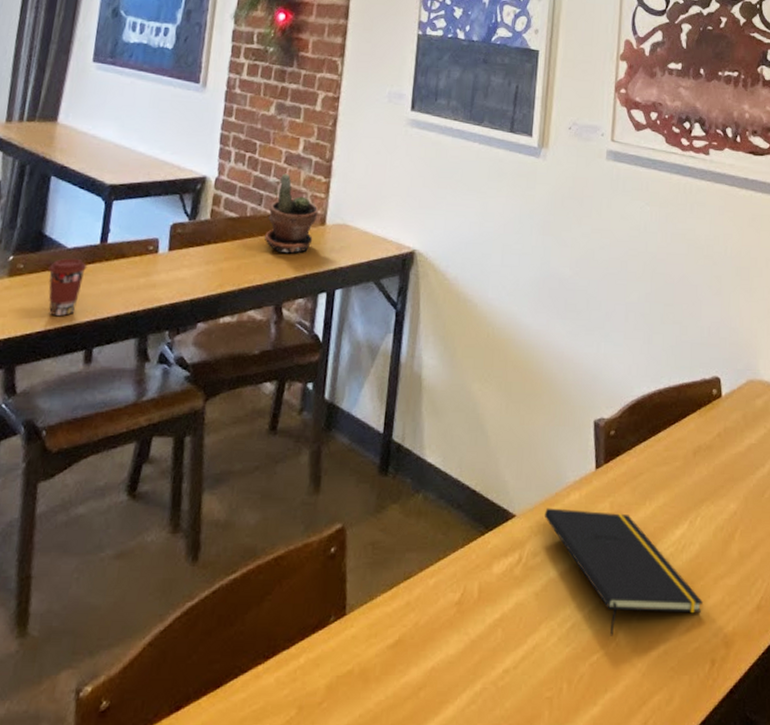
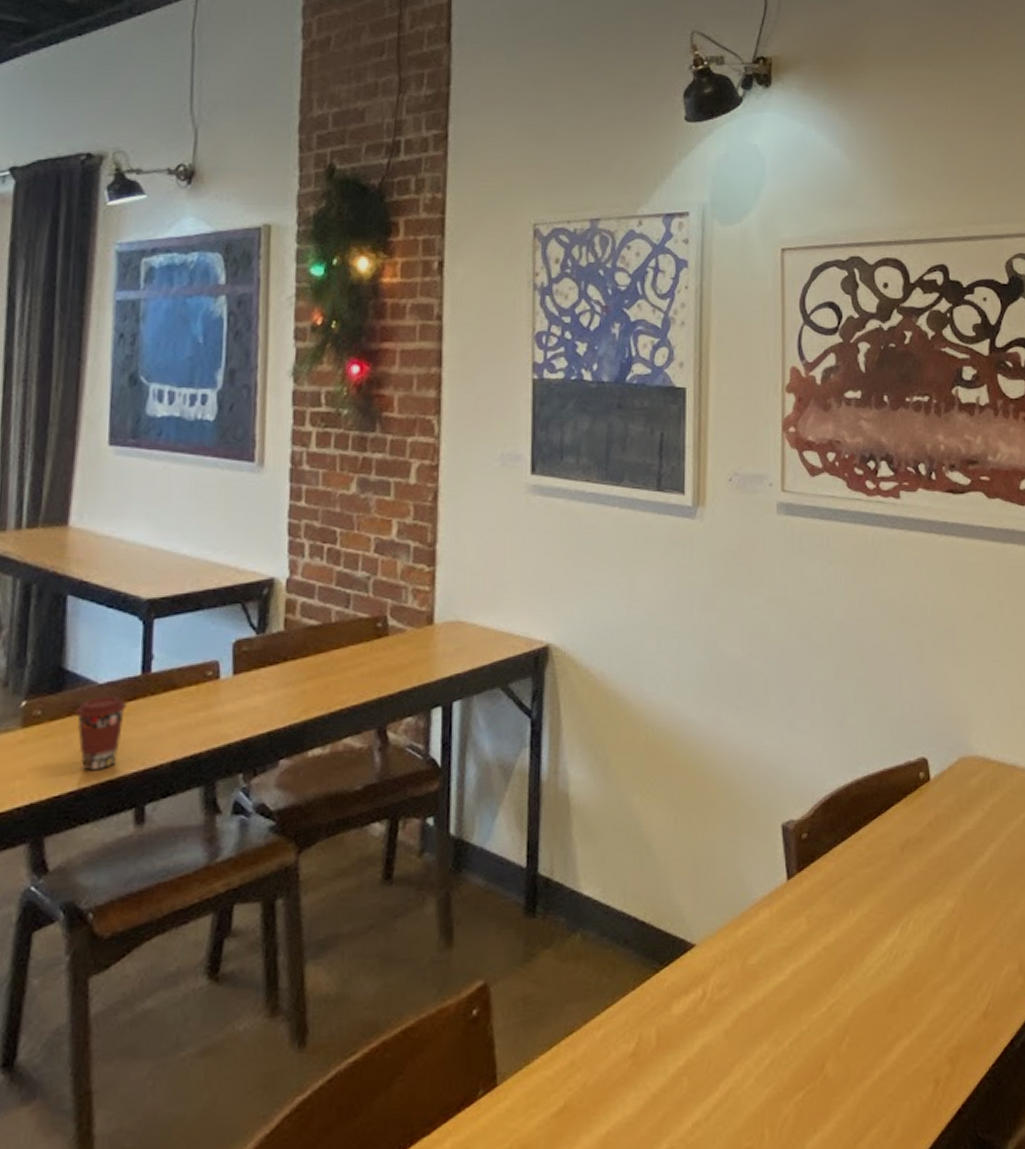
potted plant: present [264,173,319,254] -> none [357,565,424,664]
notepad: present [545,508,704,636] -> none [730,927,922,1069]

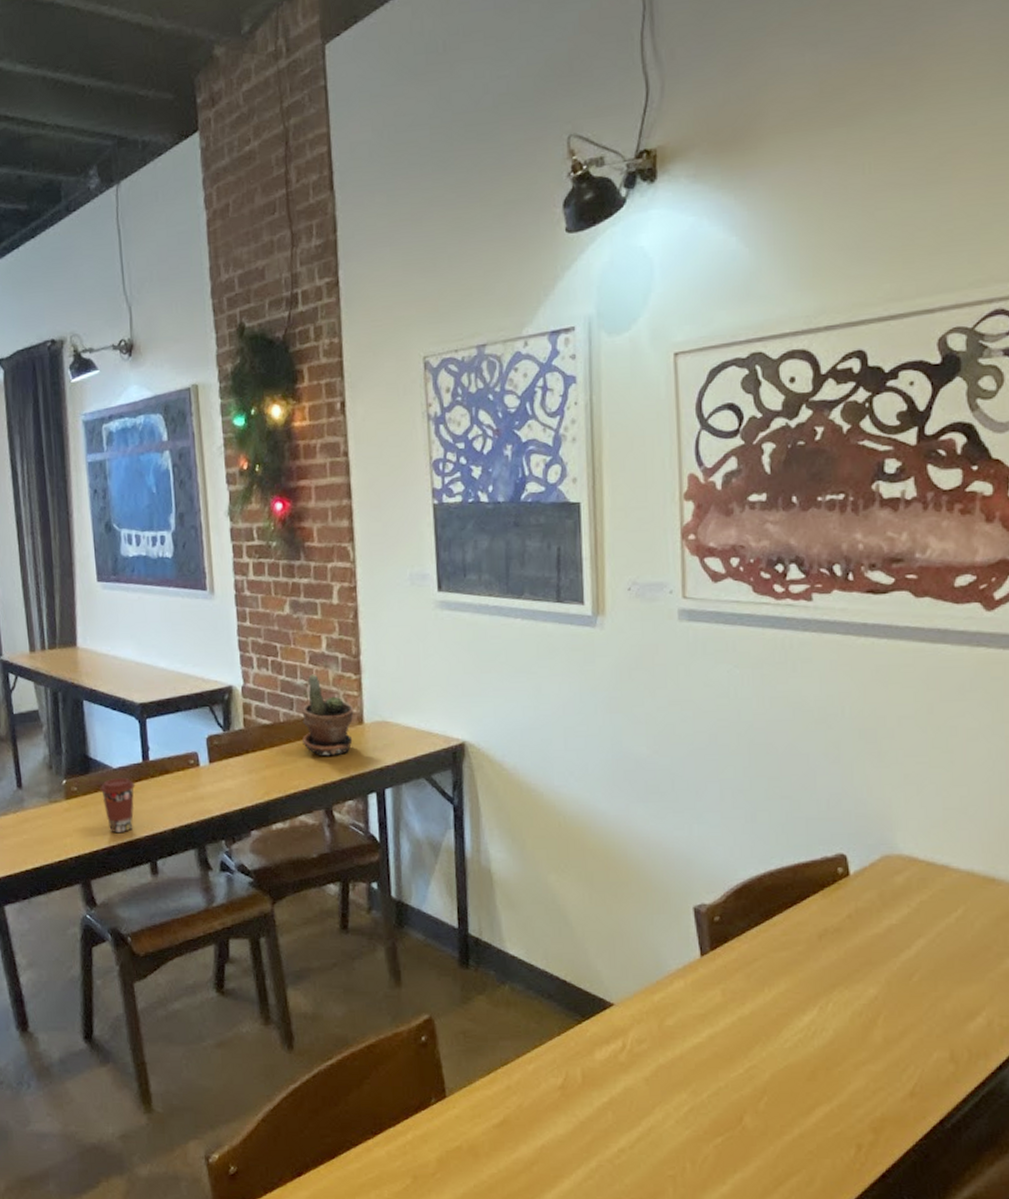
potted plant: none [357,565,424,664] -> present [302,674,354,756]

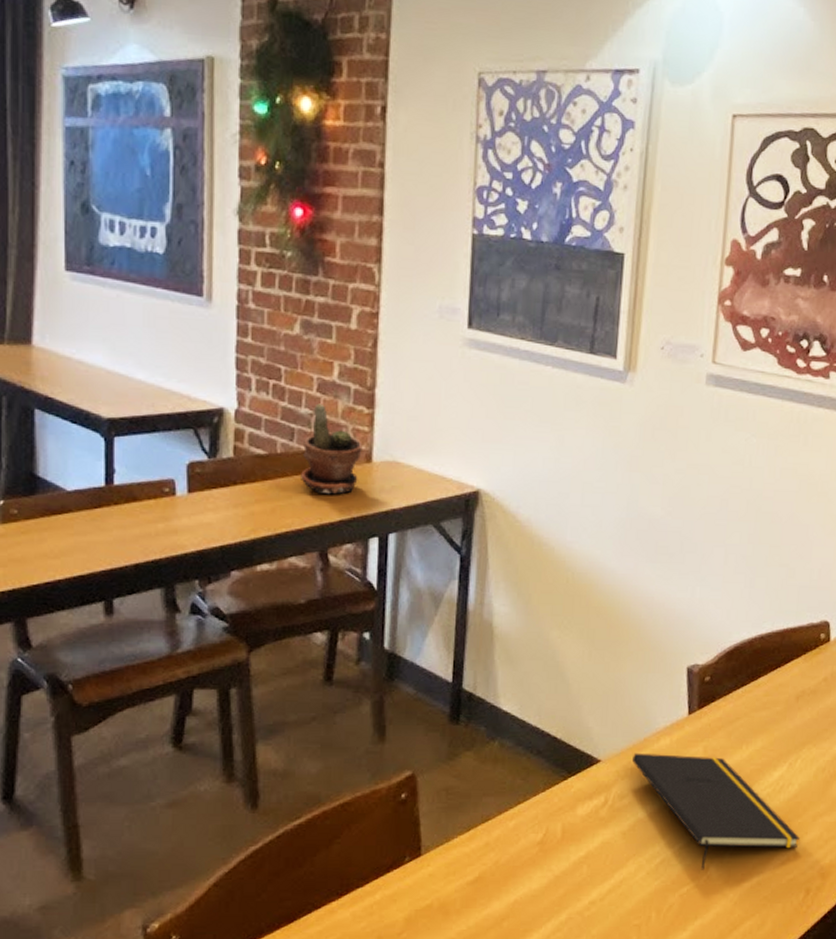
coffee cup: present [100,777,136,834] -> none [48,501,94,566]
notepad: none [647,996,843,1120] -> present [632,753,801,870]

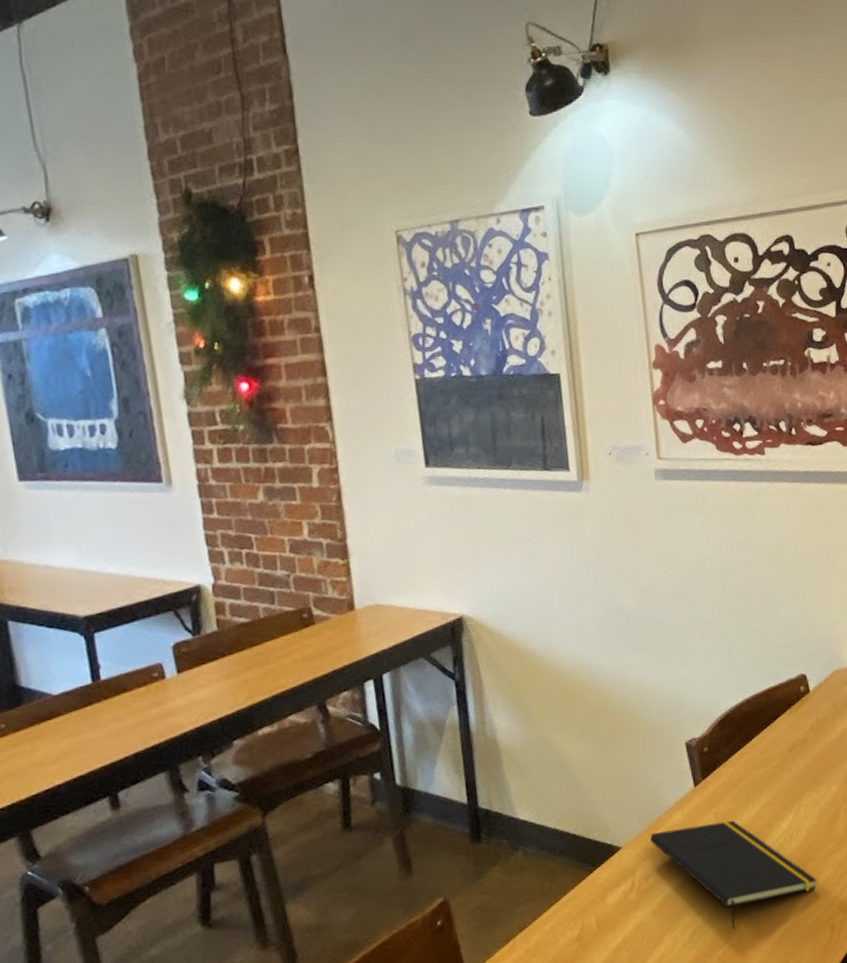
potted plant: present [301,403,363,495] -> none [285,563,344,649]

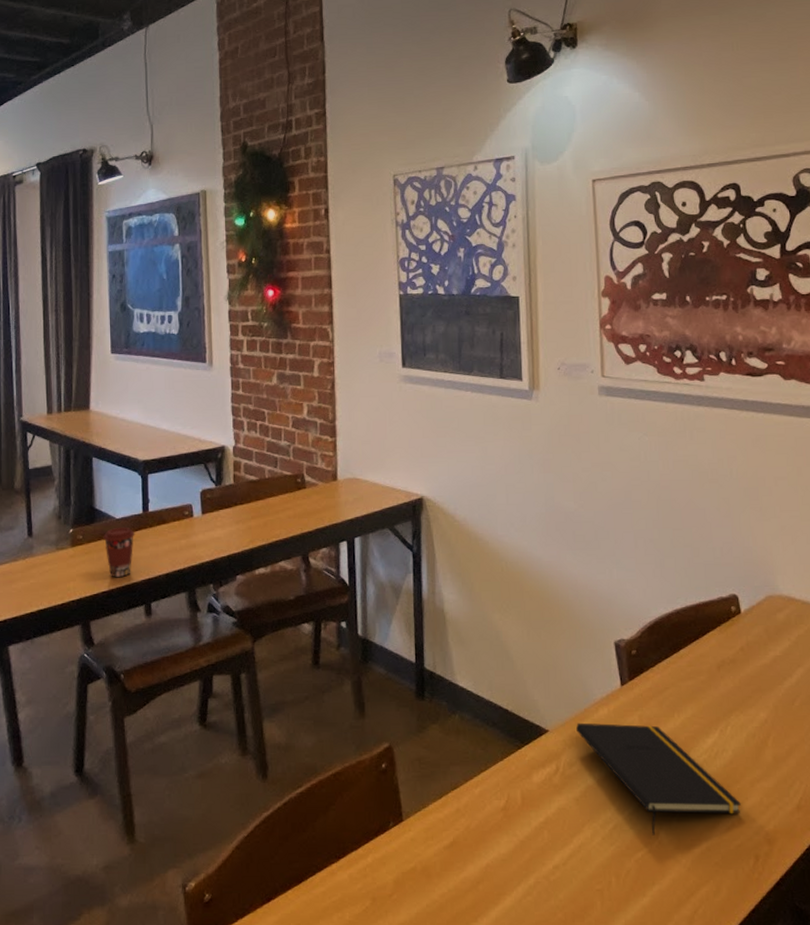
coffee cup: none [37,703,85,770] -> present [103,527,135,578]

